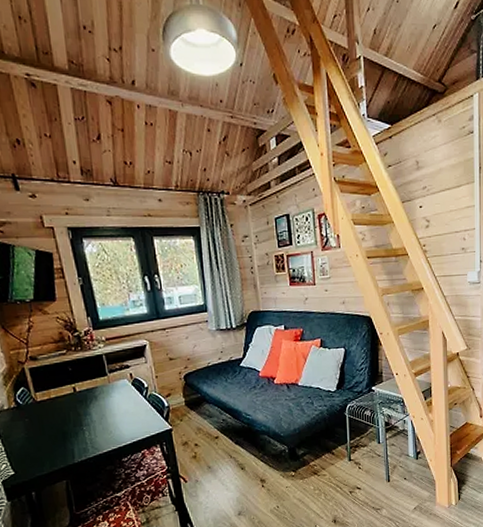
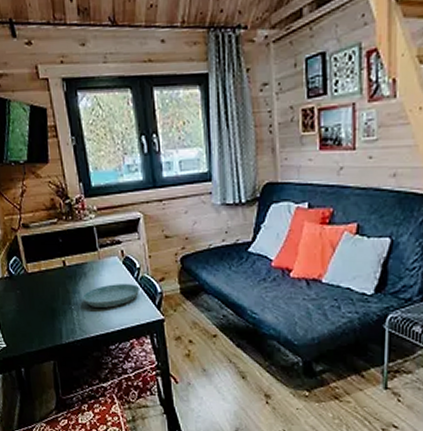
saucer: none [93,402,149,426] -> present [81,284,140,308]

